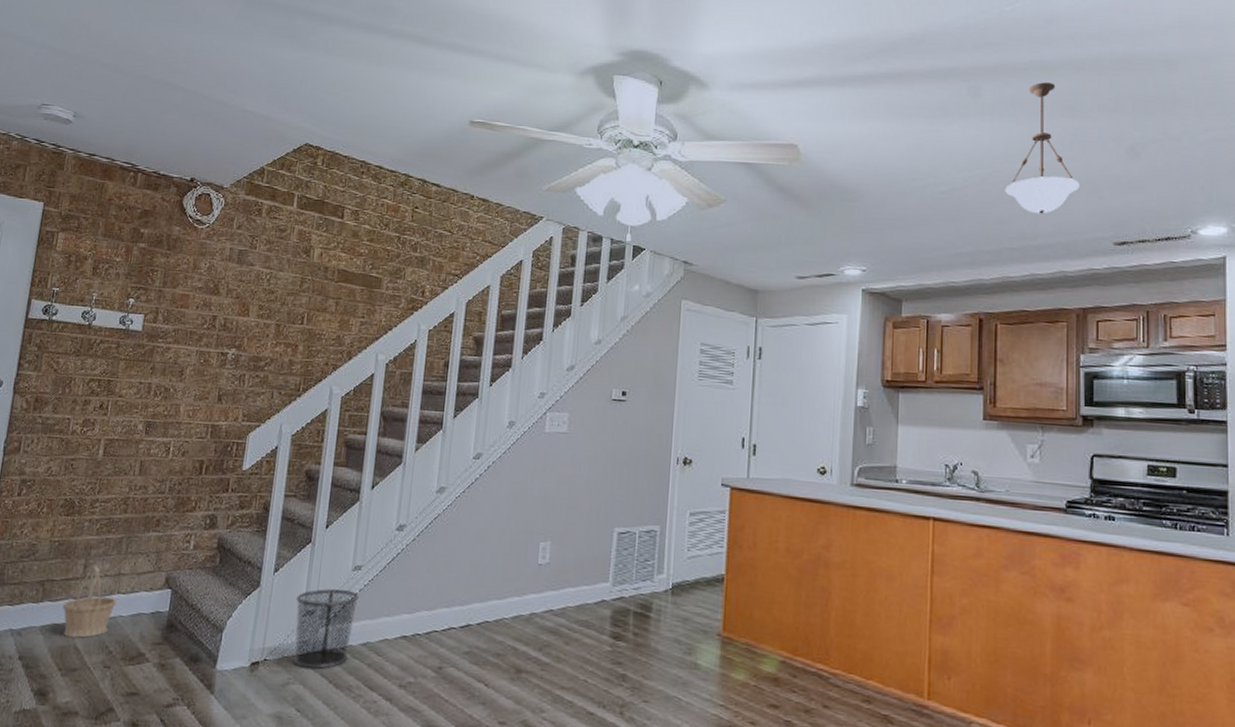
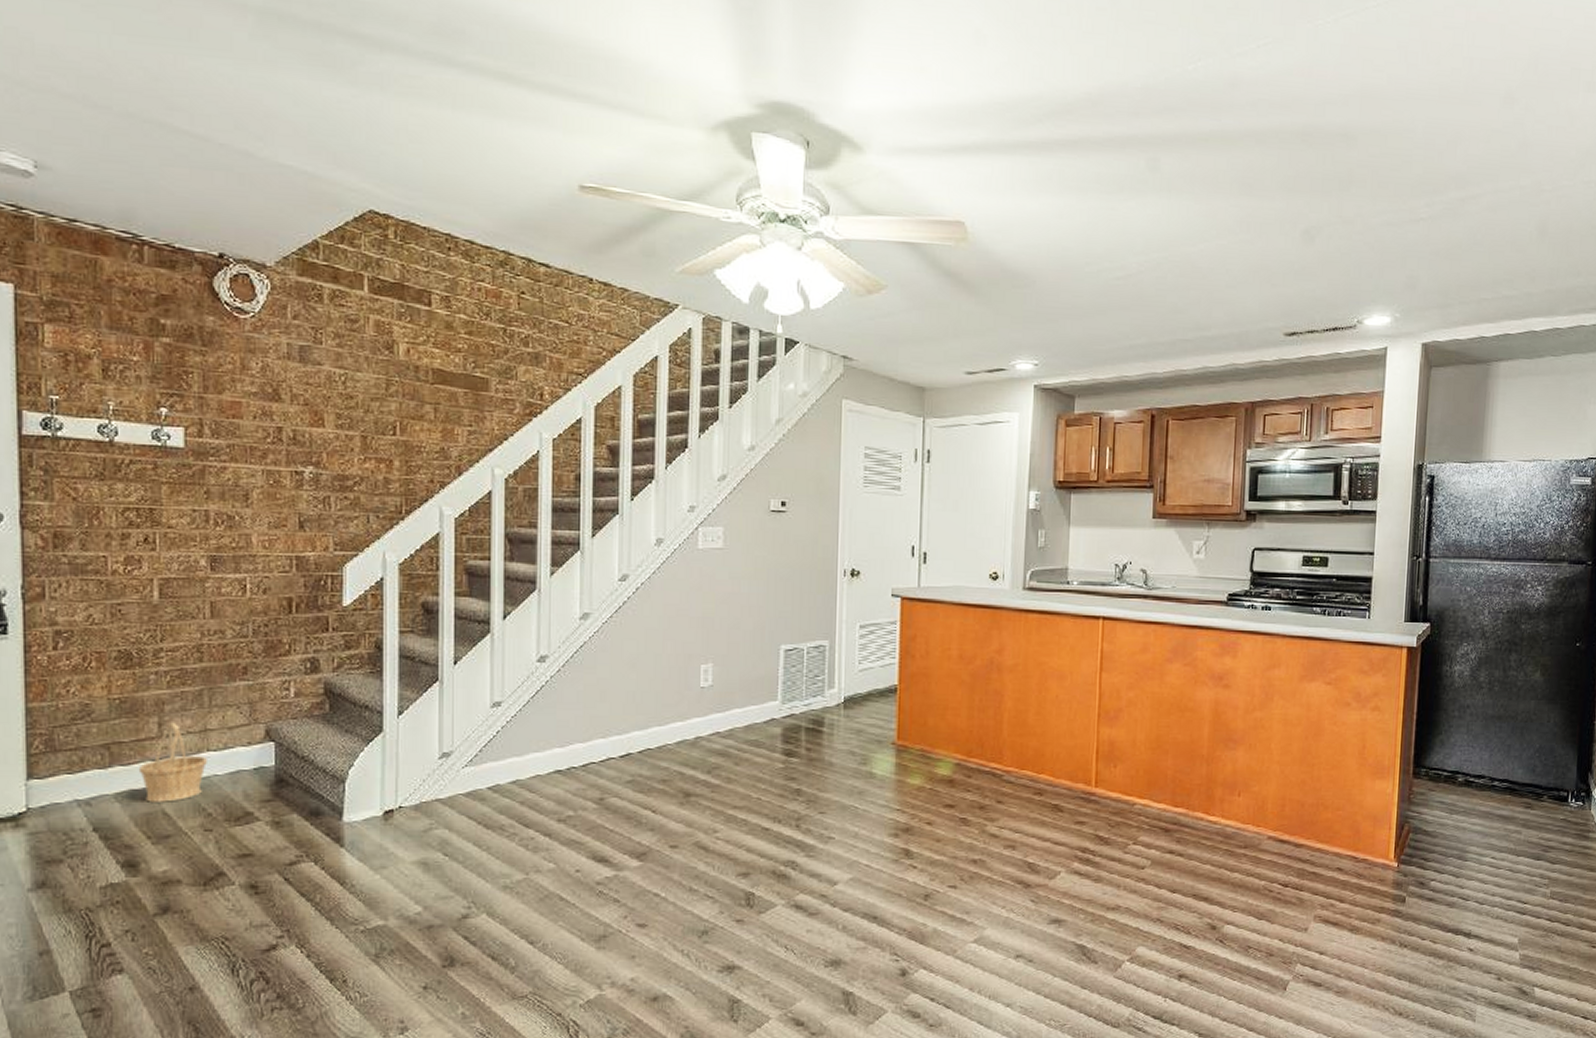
waste bin: present [293,589,360,669] -> none [428,729,503,811]
pendant light: present [1005,82,1080,214] -> none [1180,155,1255,303]

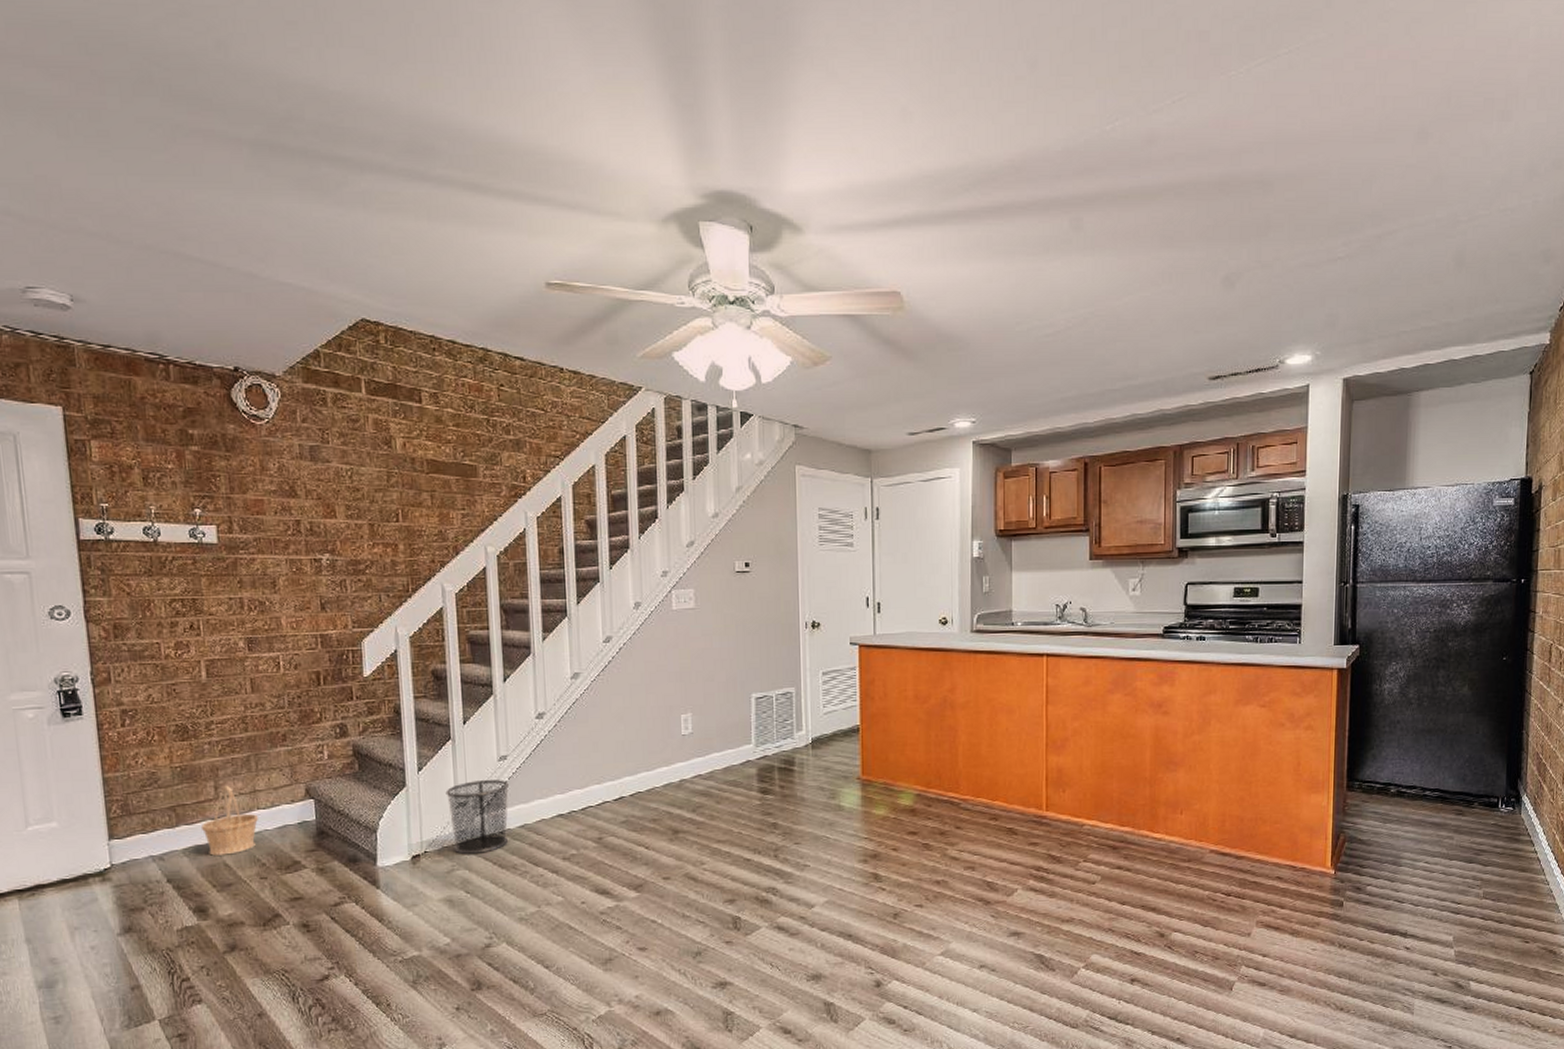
waste bin: none [428,729,503,811] -> present [445,780,510,854]

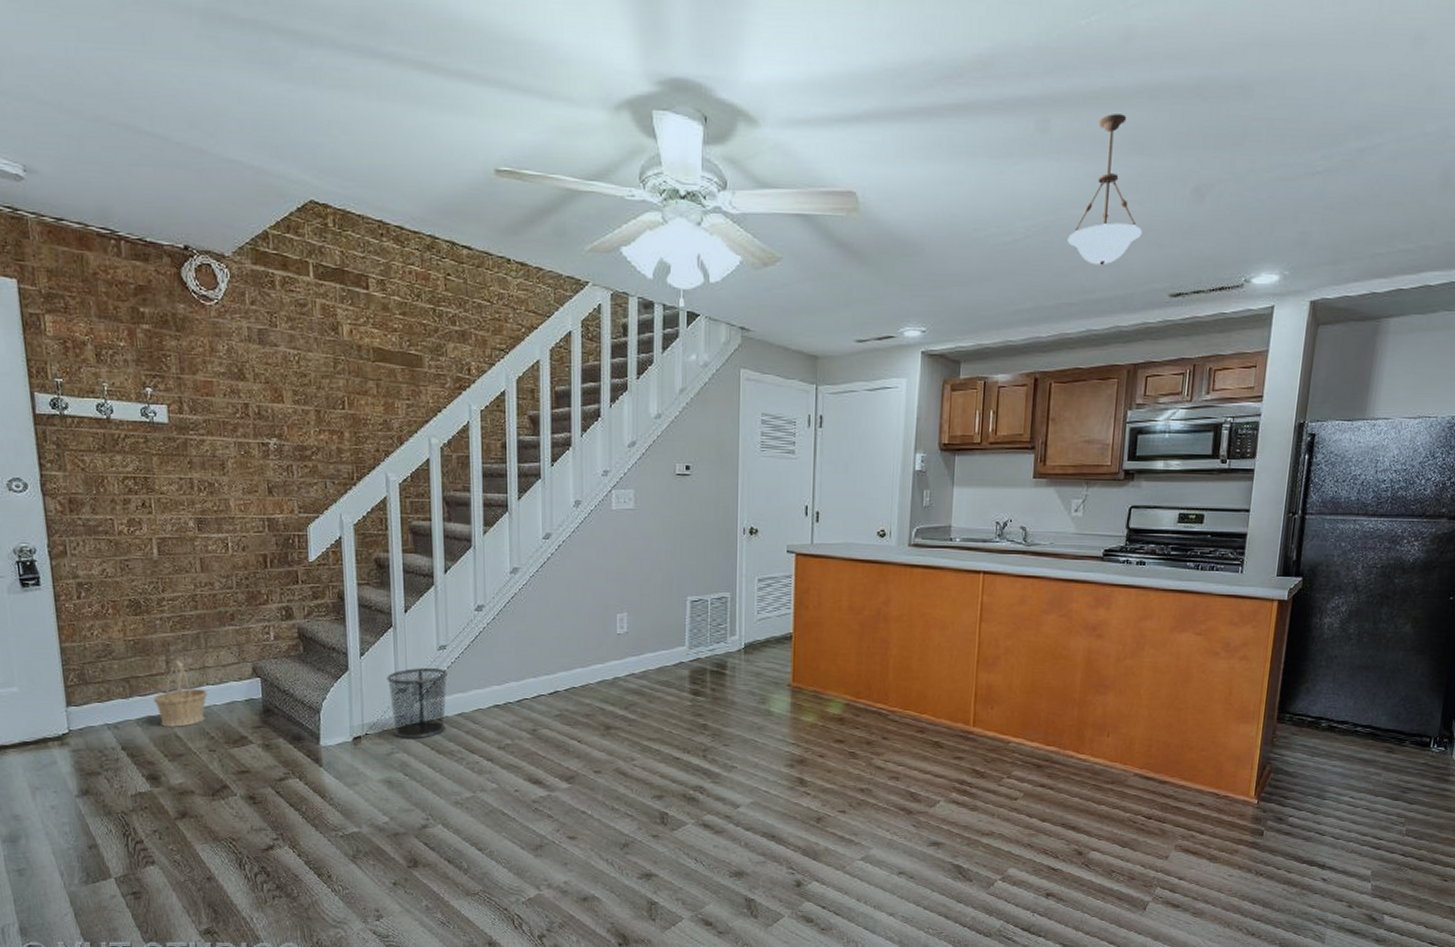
pendant light: none [1107,211,1178,353] -> present [1067,114,1142,265]

